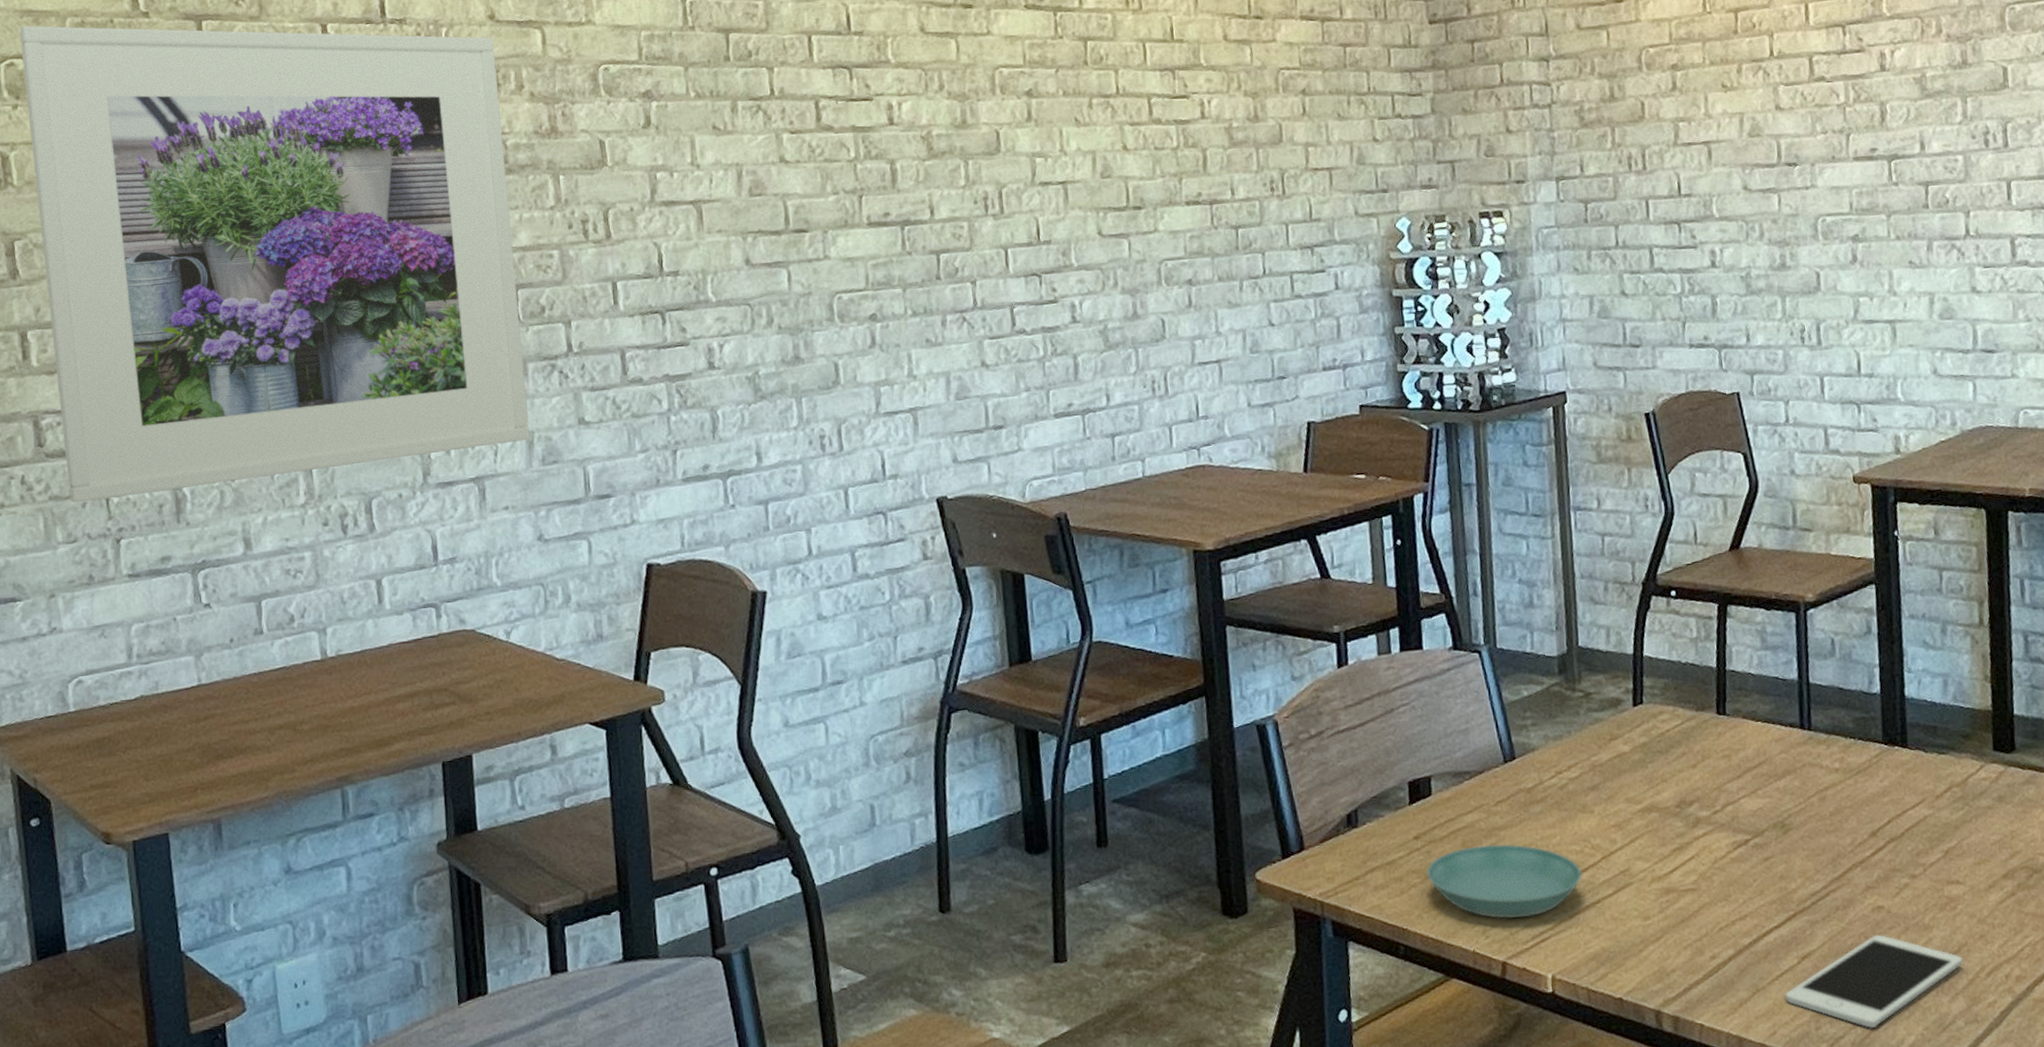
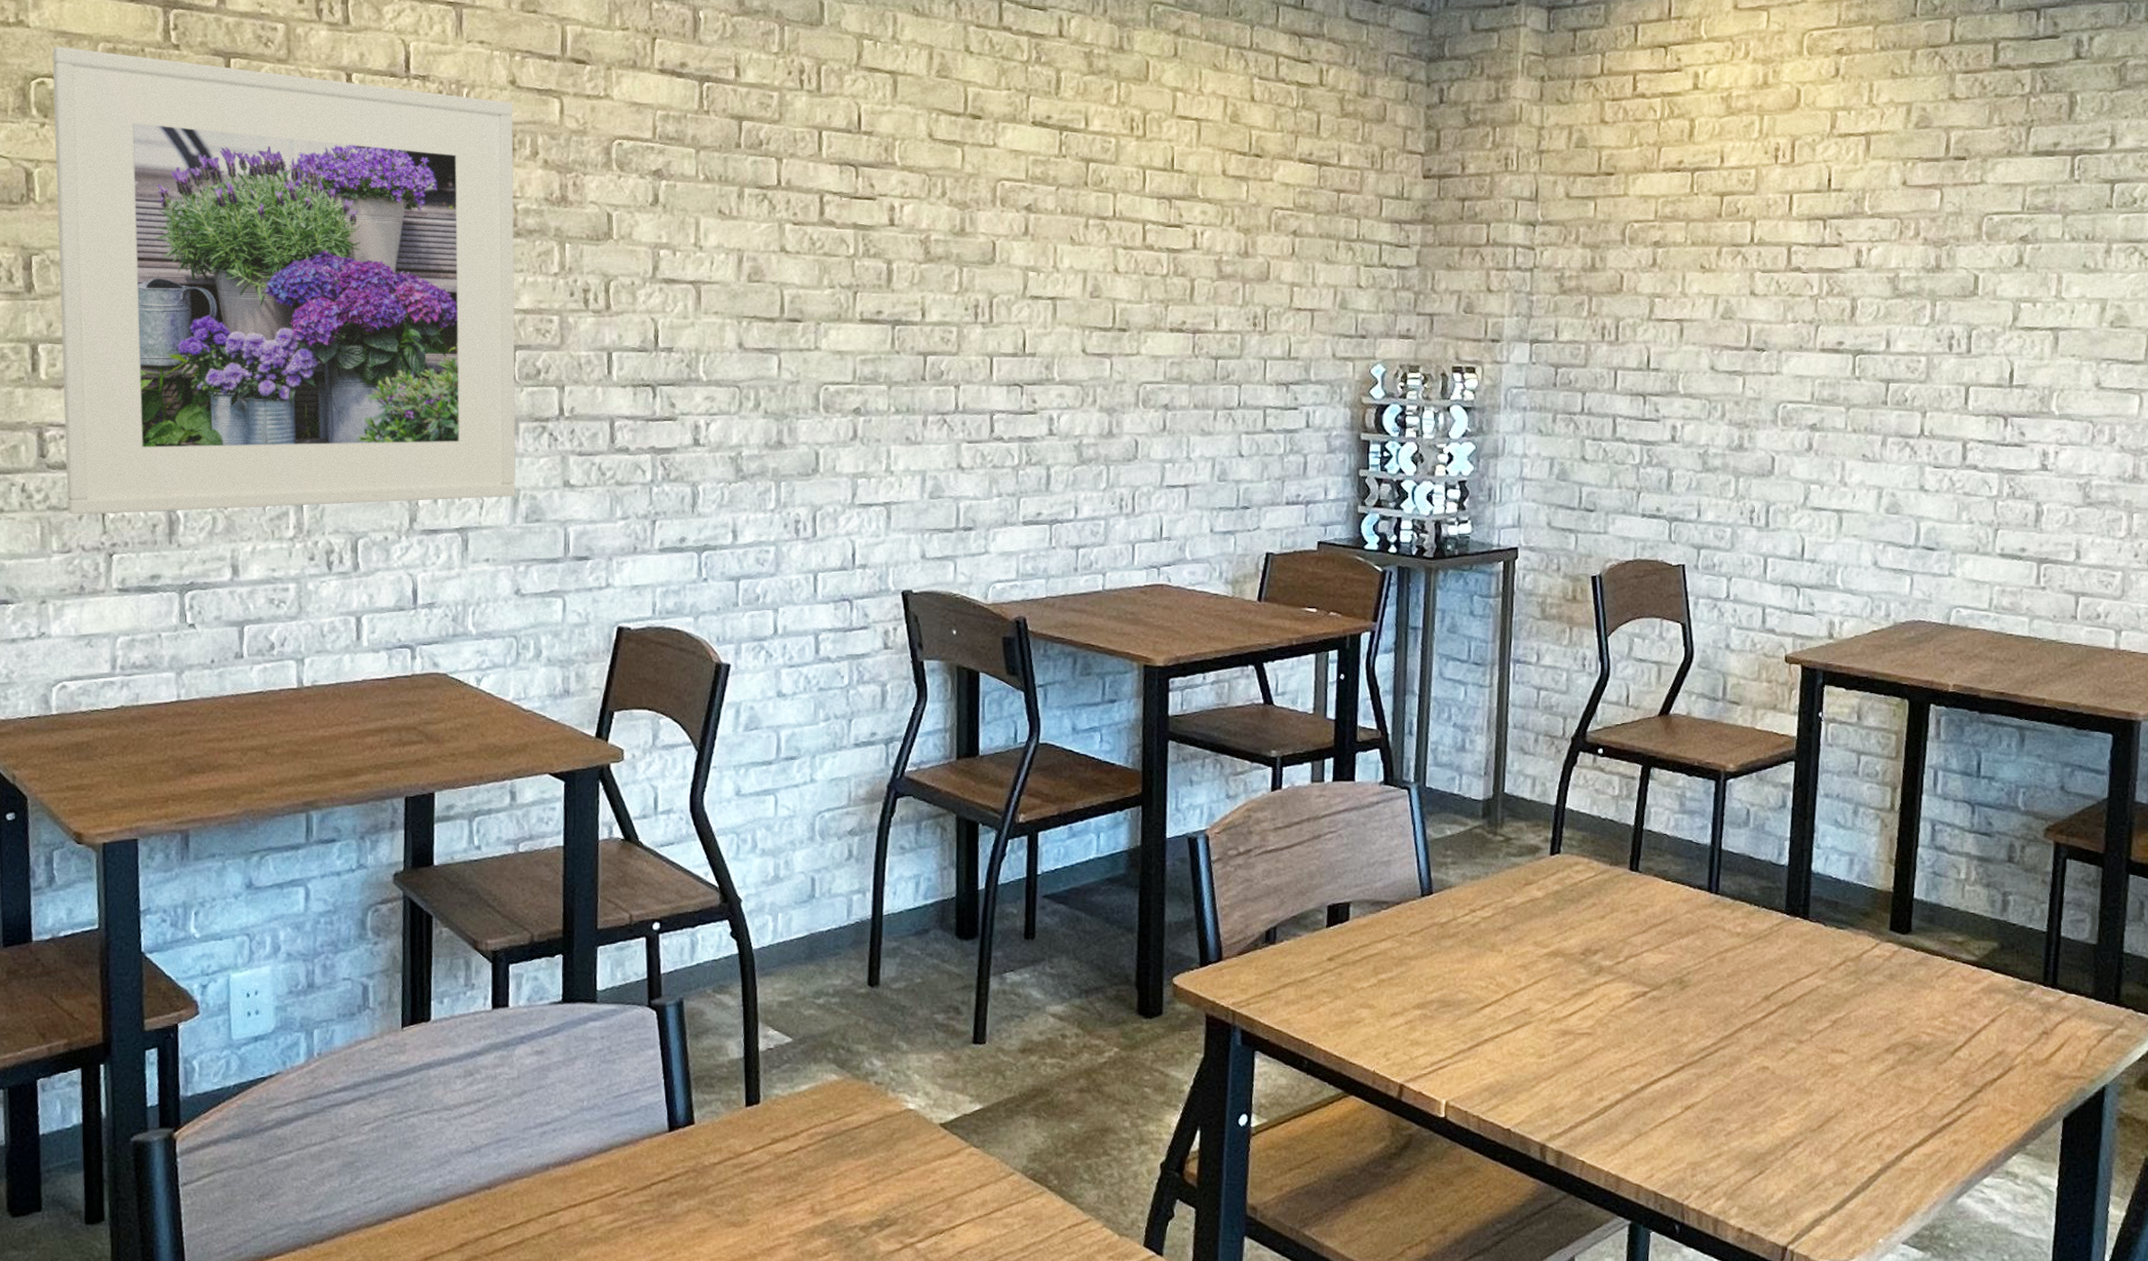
saucer: present [1426,844,1583,919] -> none [1337,972,1485,1045]
cell phone: present [1784,934,1963,1028] -> none [1664,1093,1838,1180]

